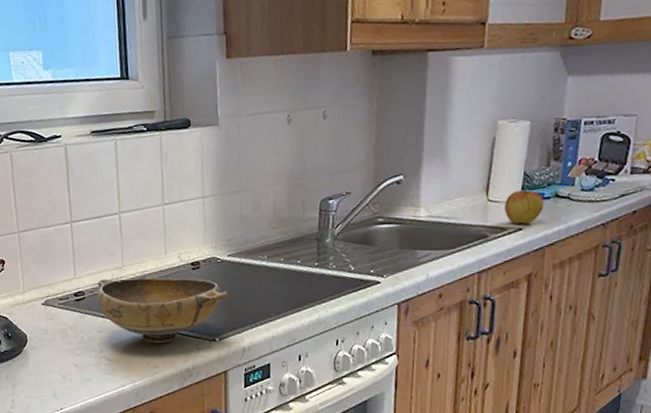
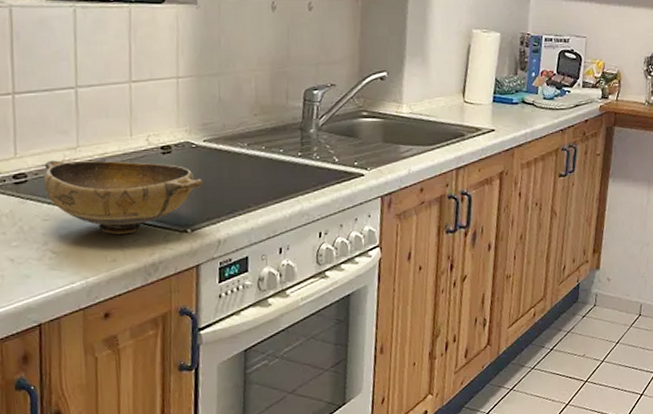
apple: present [504,187,545,224] -> none [479,92,513,126]

